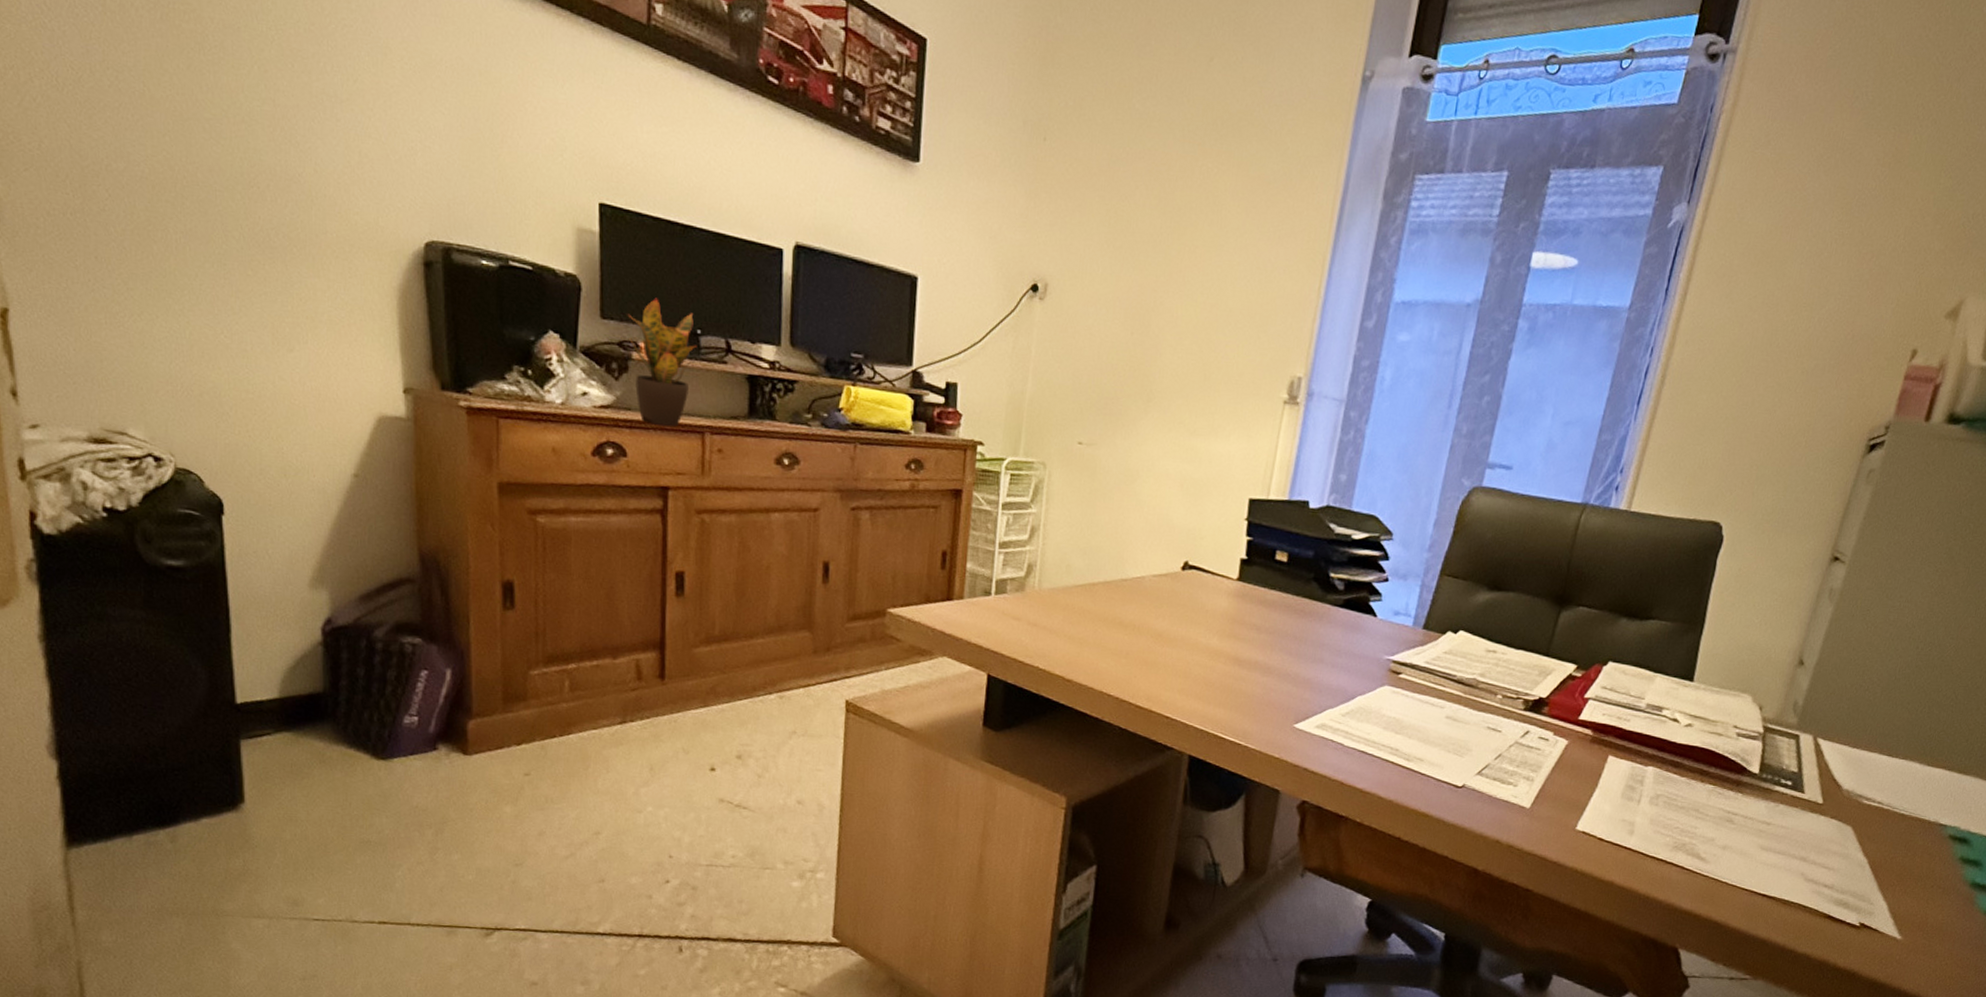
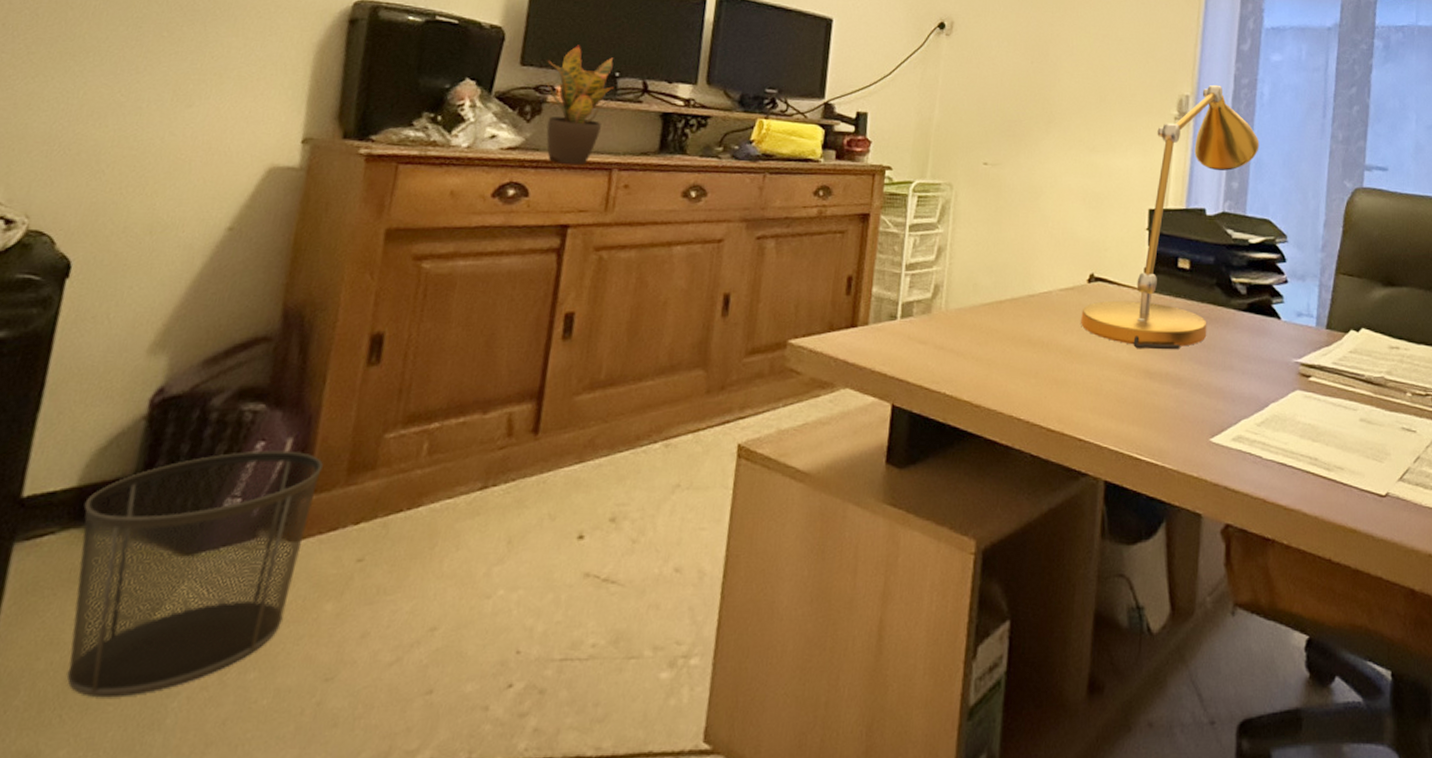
waste bin: none [288,678,481,864] -> present [67,450,323,698]
desk lamp: none [1173,365,1375,640] -> present [1081,84,1259,350]

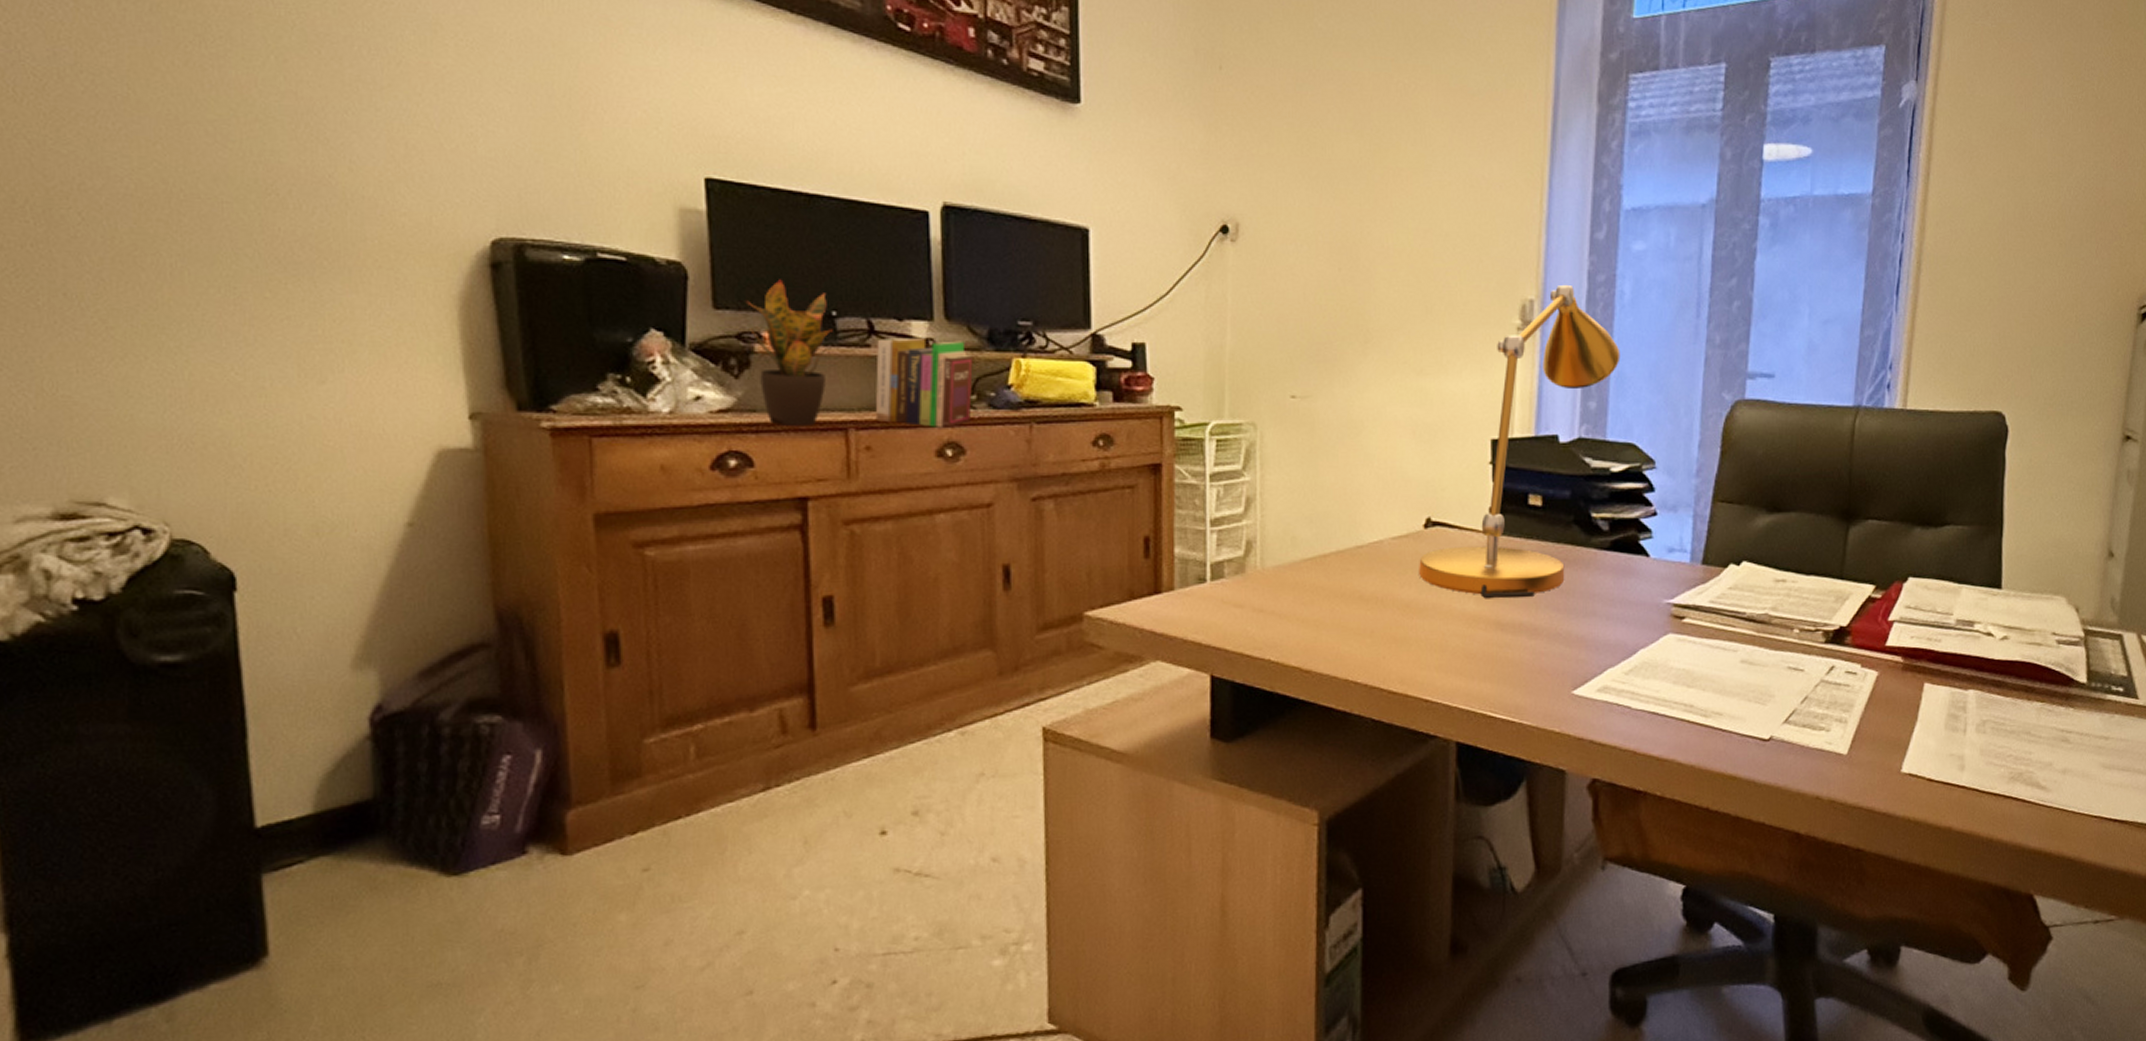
waste bin: present [67,450,323,698] -> none [327,763,582,1019]
books: none [636,97,725,173] -> present [875,337,973,428]

